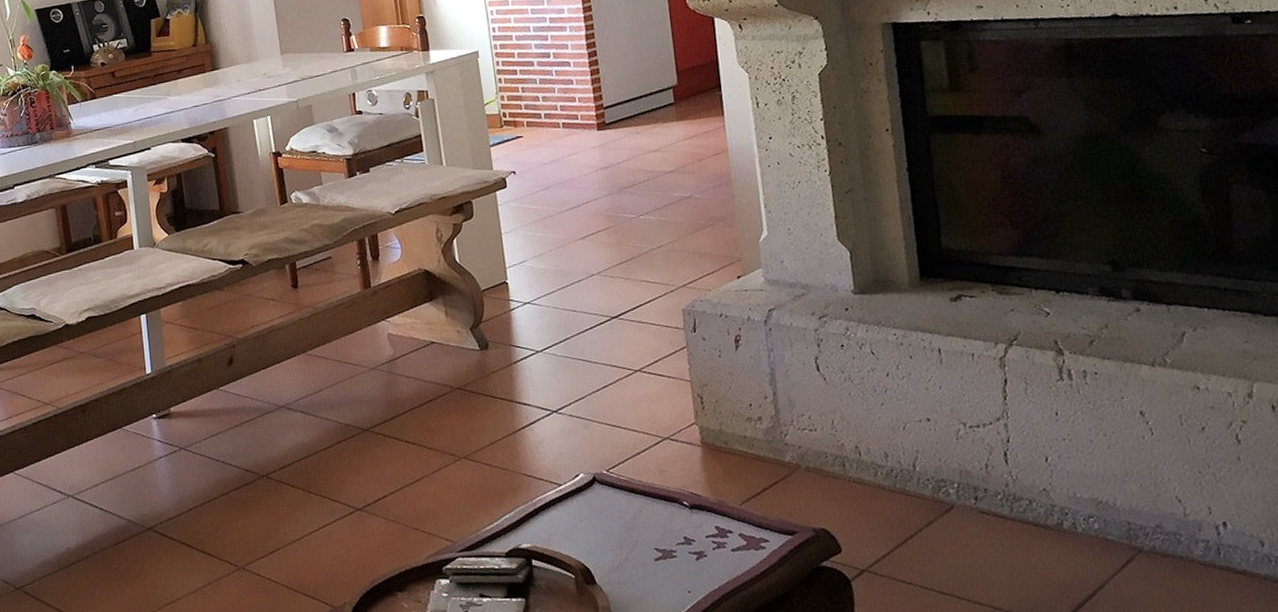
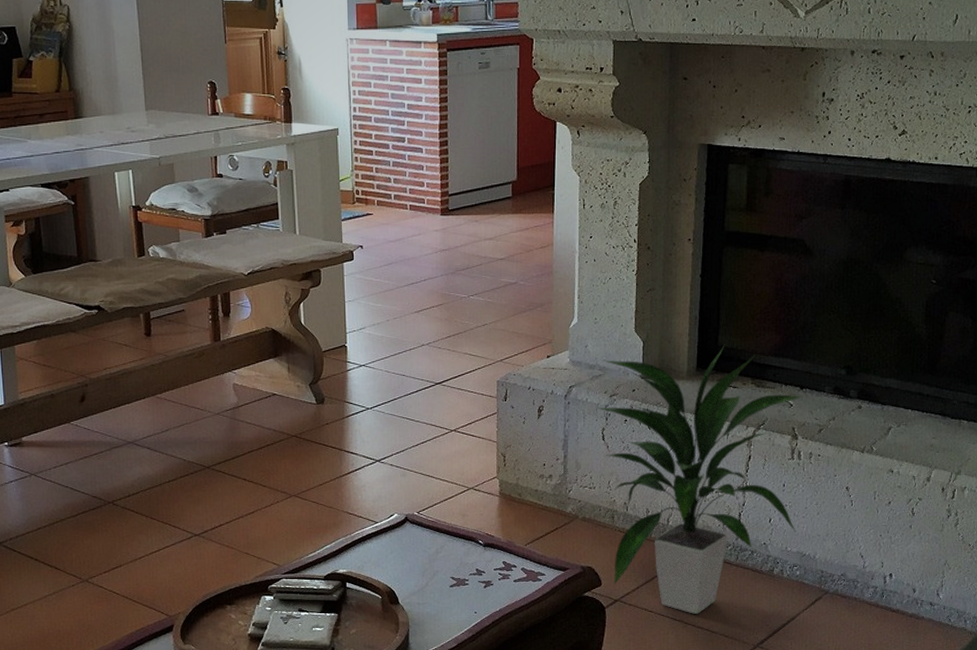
indoor plant: none [802,249,1084,585] -> present [595,346,804,614]

